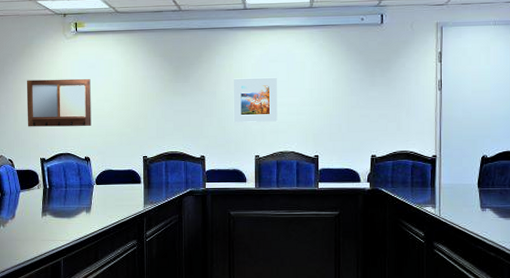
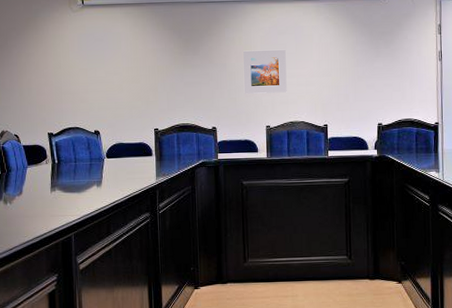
writing board: present [26,78,92,127] -> none [31,52,101,102]

